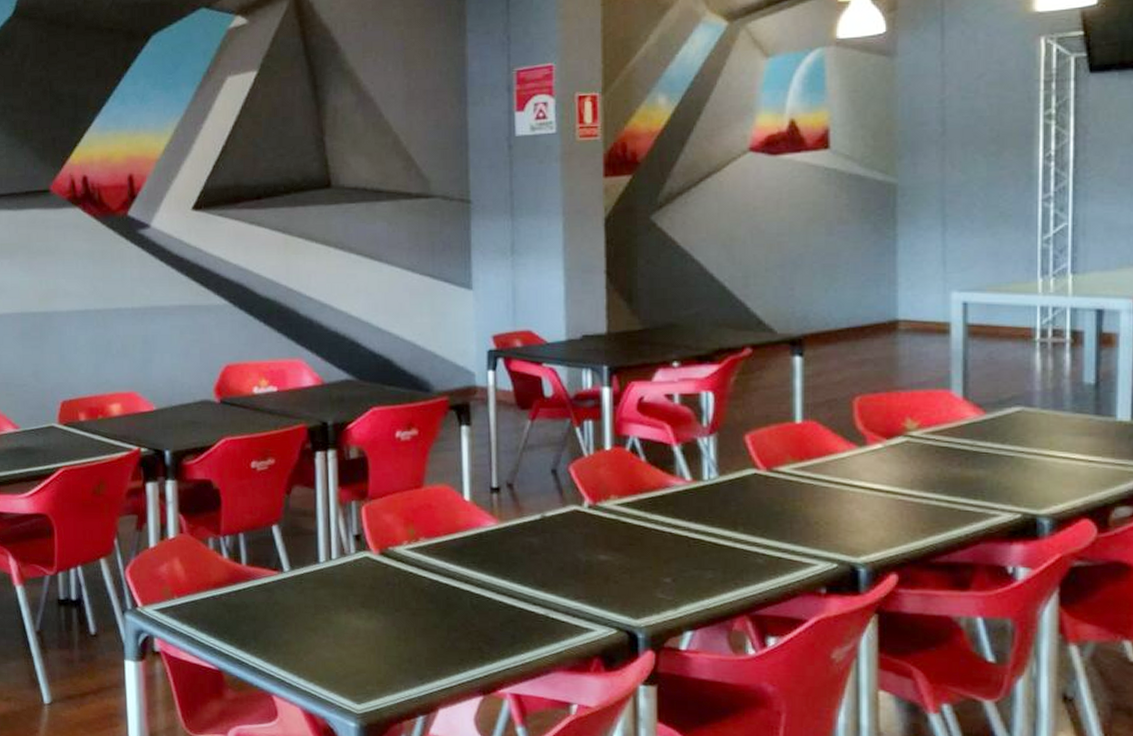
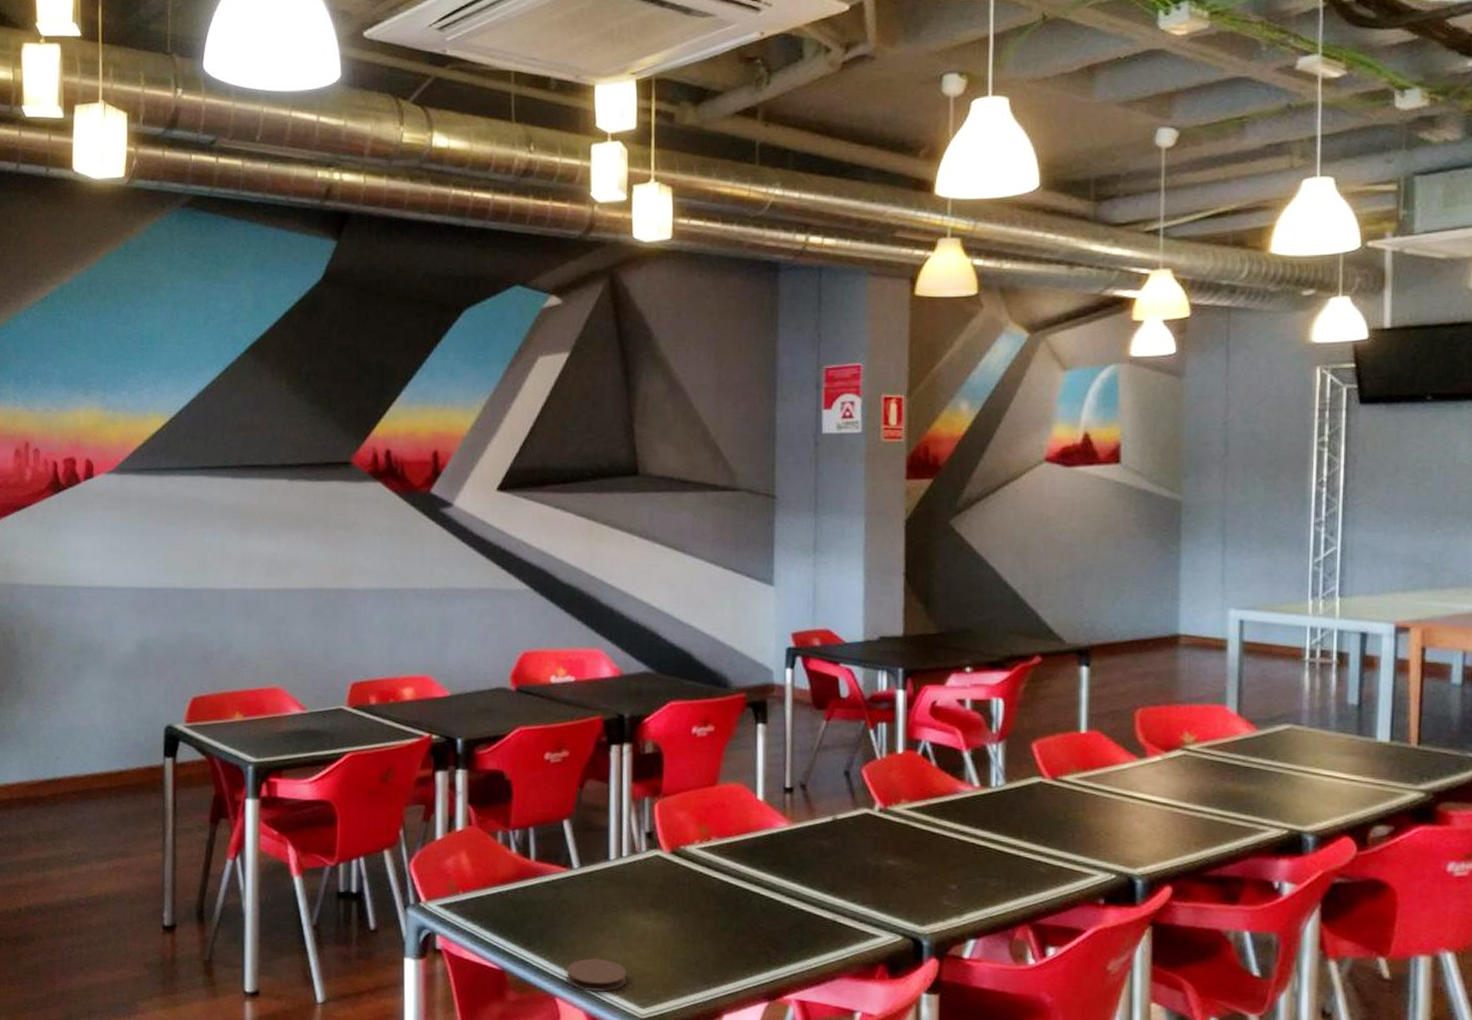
coaster: none [281,657,342,689] -> present [566,958,627,992]

